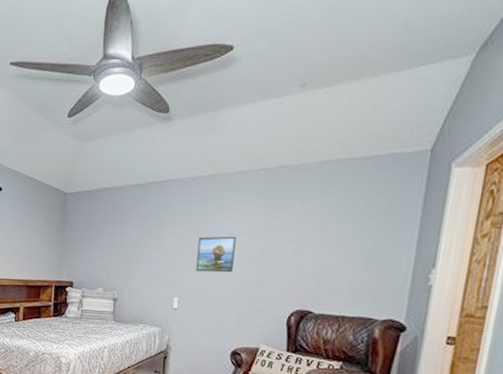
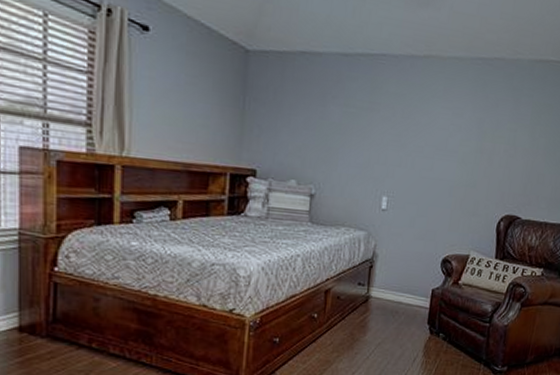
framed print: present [195,236,236,273] -> none [407,127,451,171]

